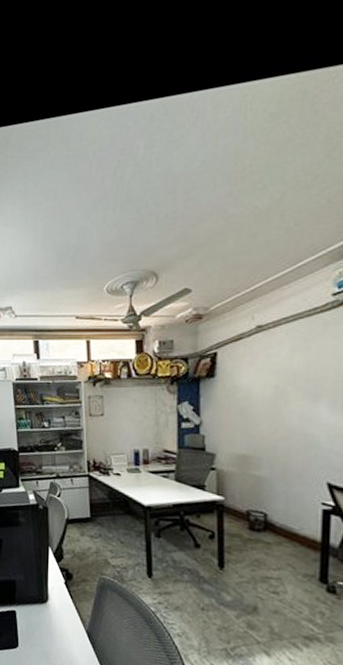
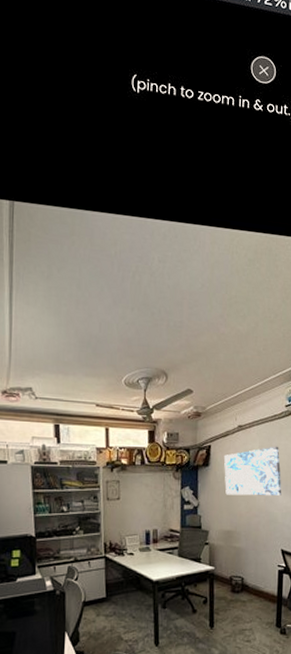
wall art: none [236,348,328,413] -> present [224,446,282,496]

